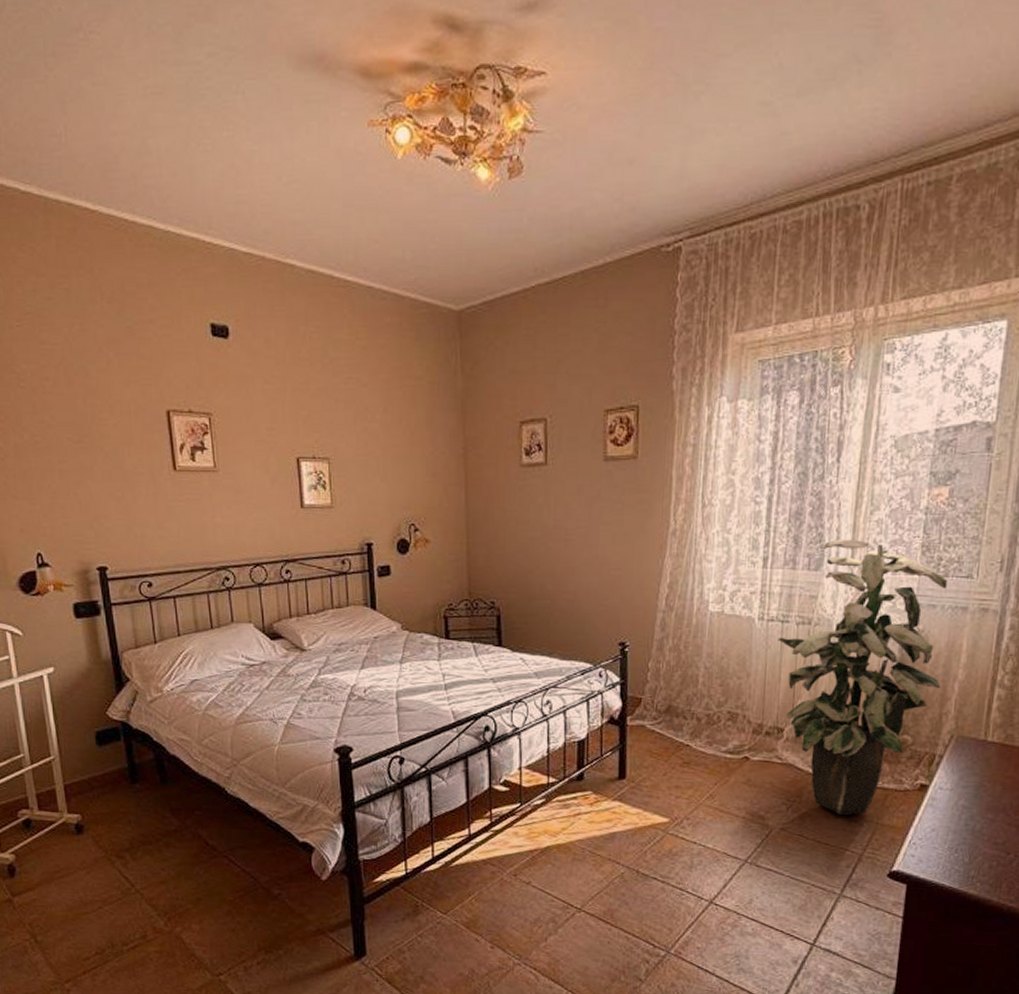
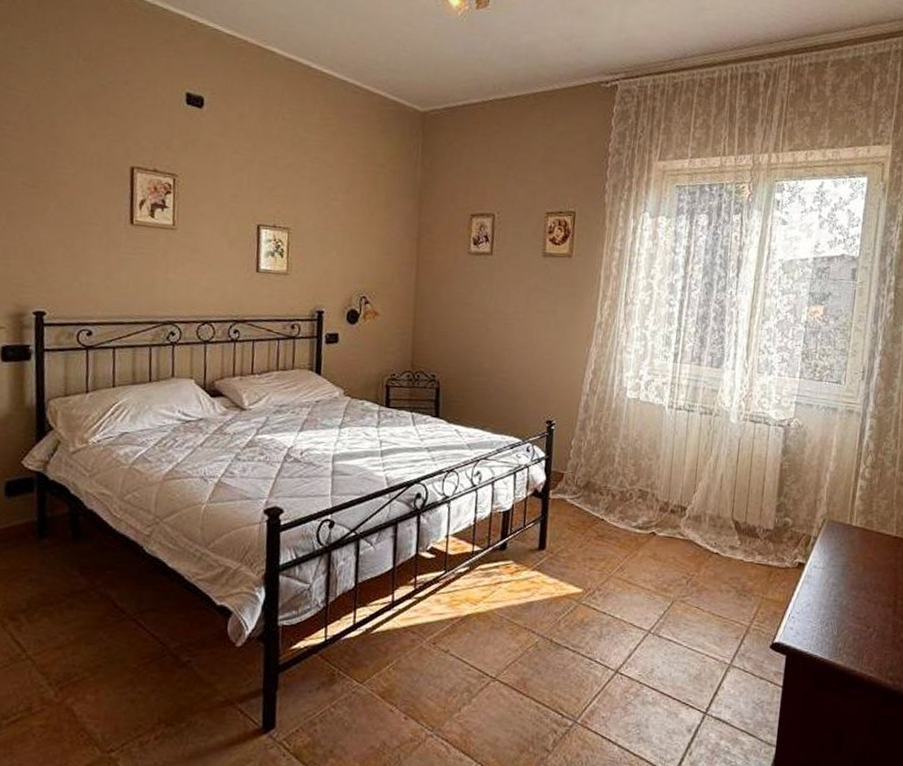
indoor plant: present [777,539,948,815] -> none [684,342,822,589]

